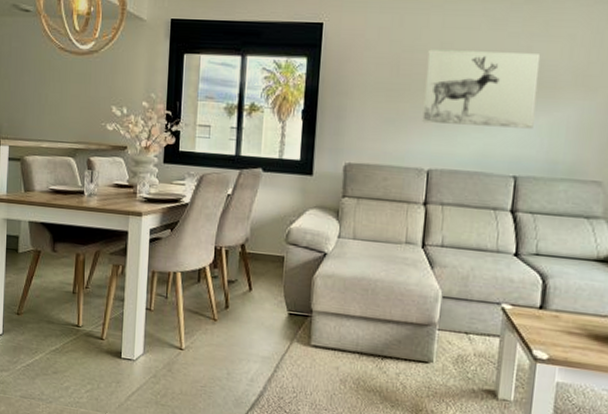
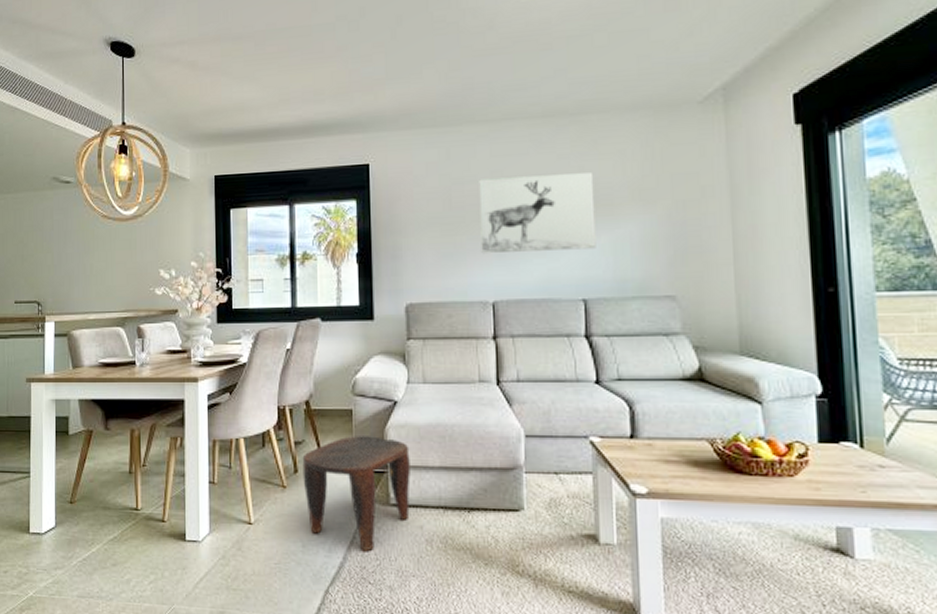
stool: none [233,280,334,385] -> present [302,436,410,552]

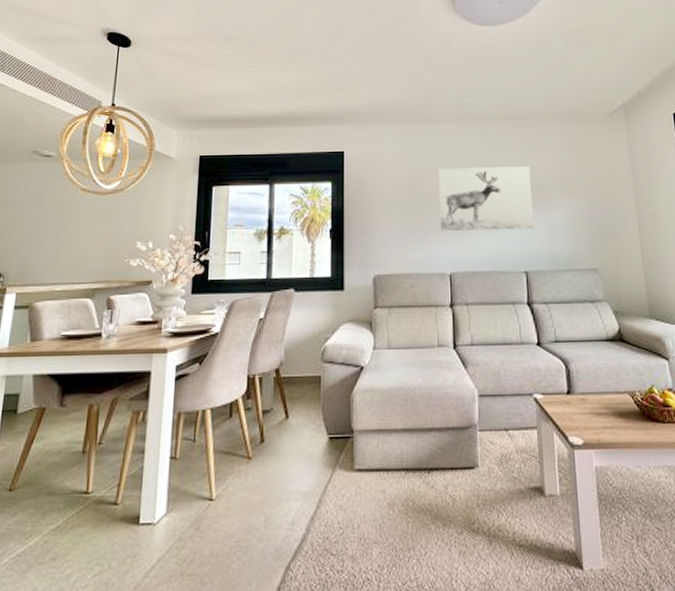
stool: present [302,436,410,552] -> none [269,402,374,521]

